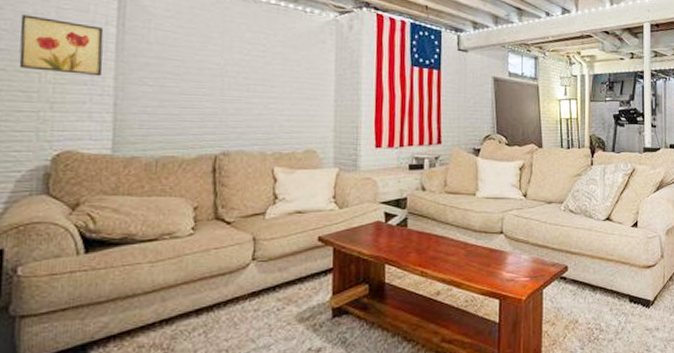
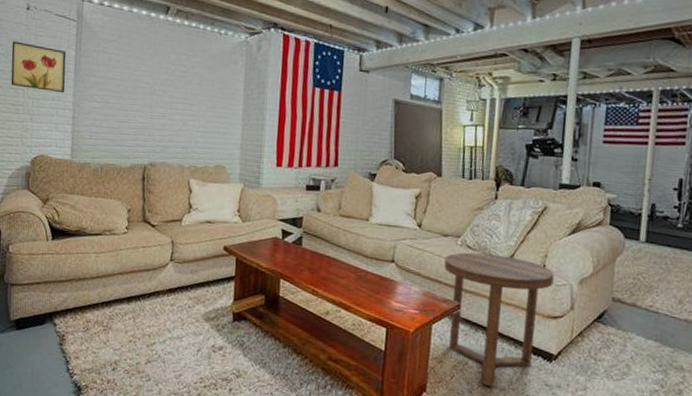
side table: none [550,216,645,341] -> present [444,252,554,388]

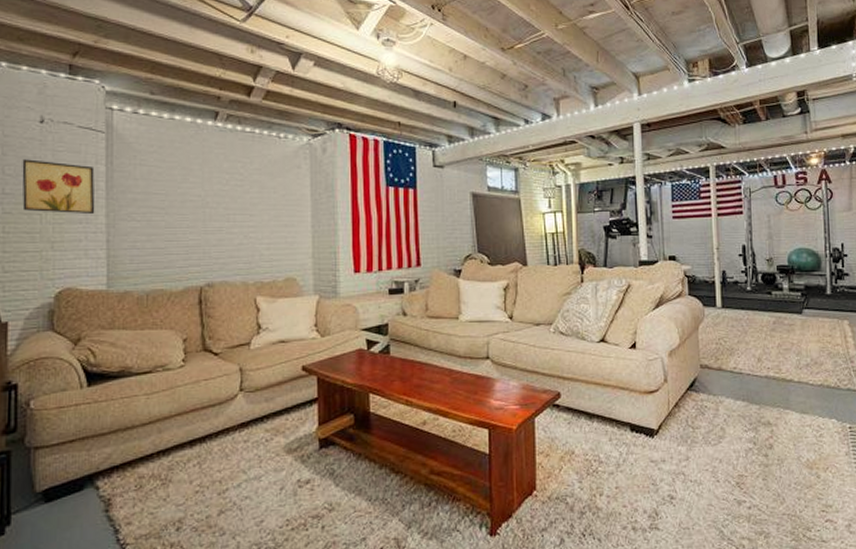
side table: present [444,252,554,388] -> none [540,337,645,473]

